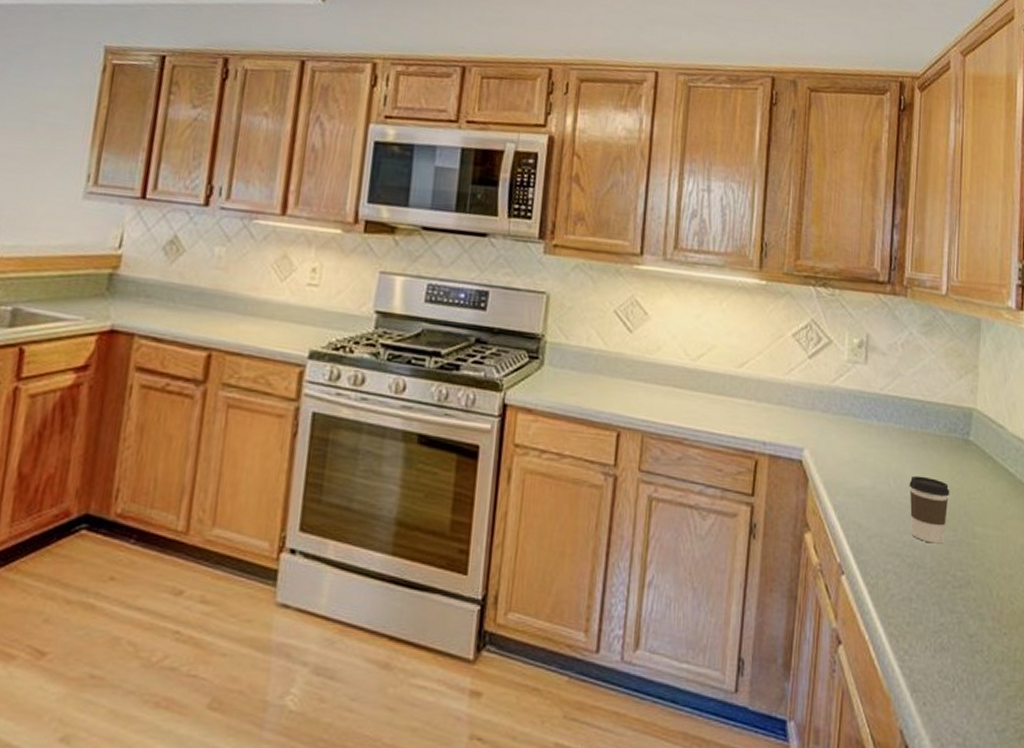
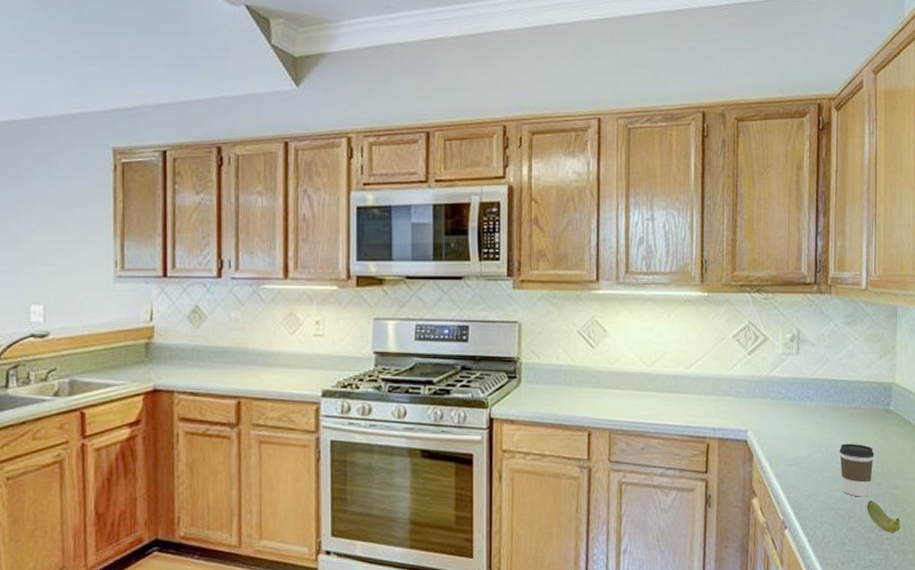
banana: none [938,549,978,591] -> present [866,500,901,532]

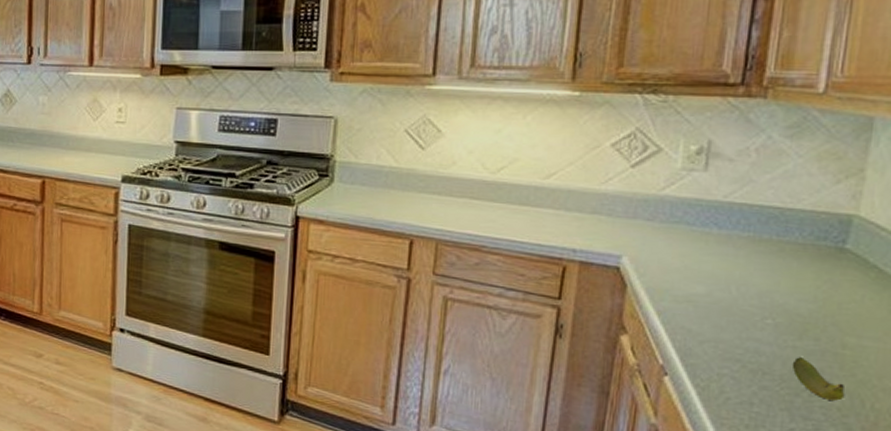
coffee cup: present [839,443,875,497] -> none [756,284,814,353]

